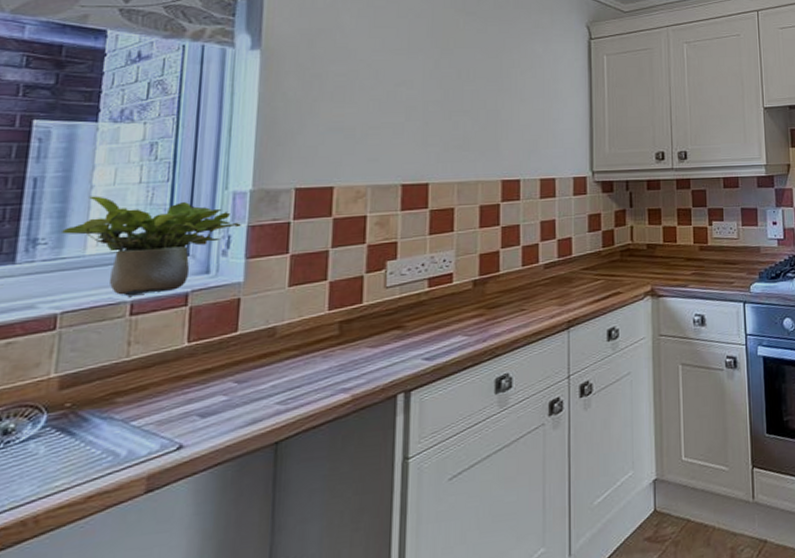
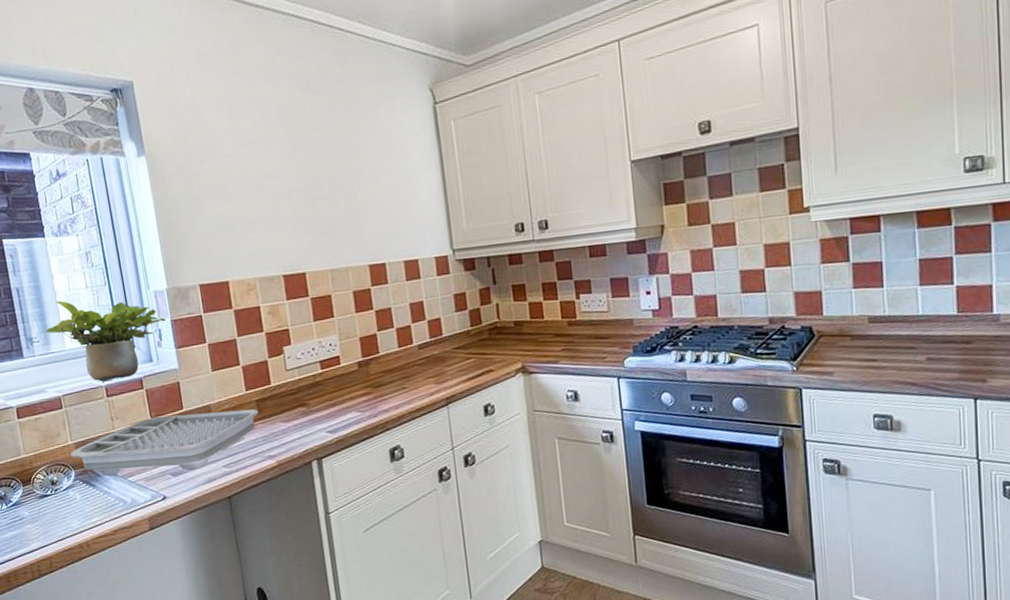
dish rack: none [49,331,340,421] -> present [70,409,259,476]

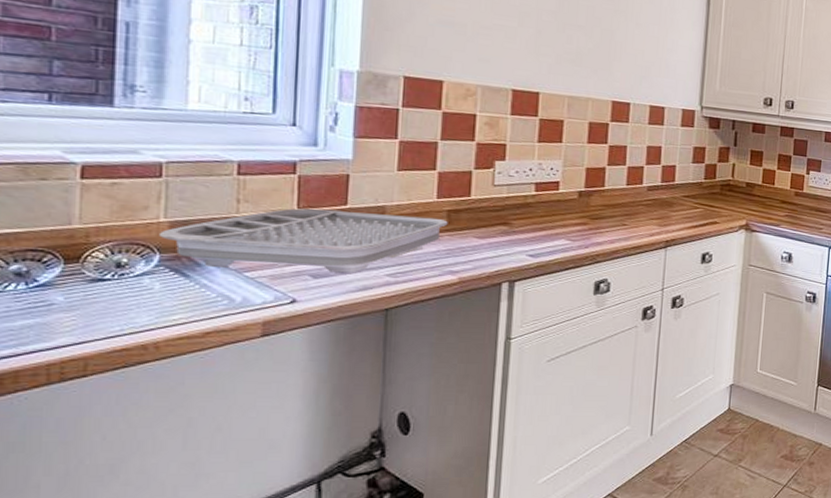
potted plant: present [46,300,166,382] -> none [161,50,348,158]

